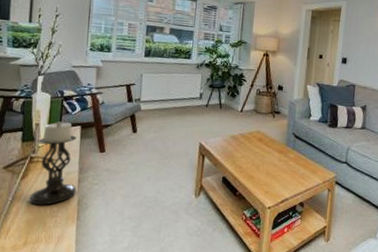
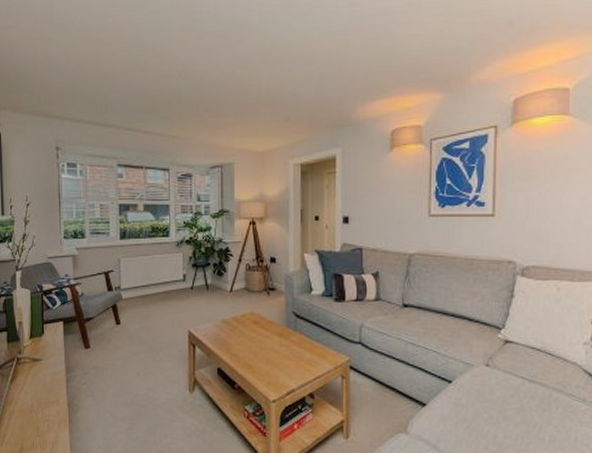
candle holder: present [29,121,77,206] -> none [20,318,65,410]

